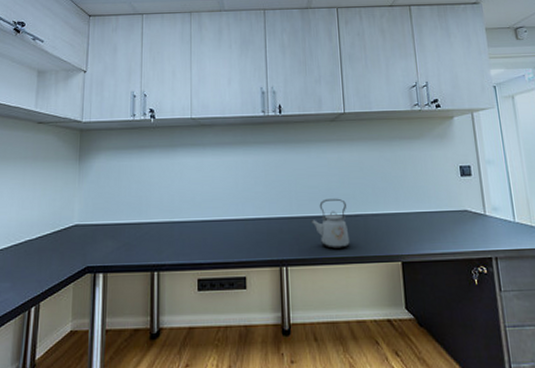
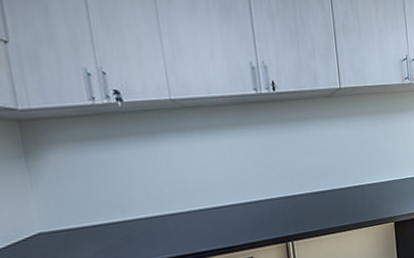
kettle: present [311,198,350,249] -> none [313,173,350,220]

